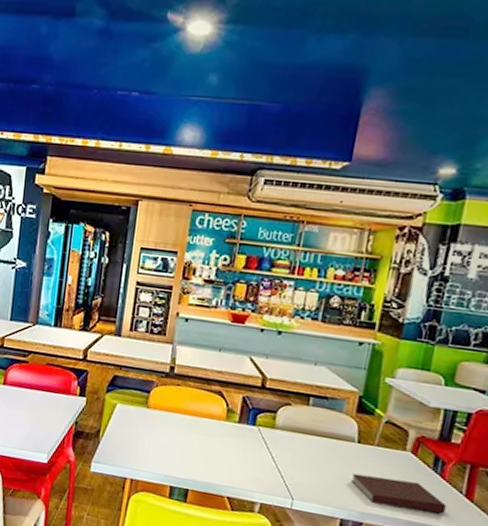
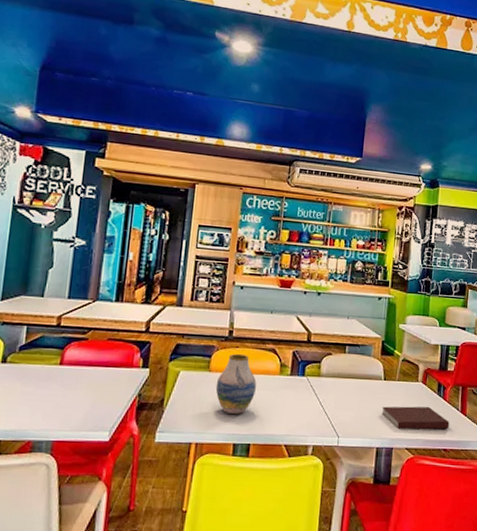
vase: none [153,392,199,457] -> present [215,353,257,415]

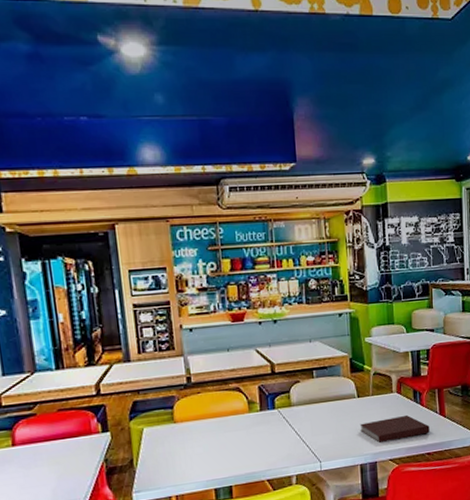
vase: present [215,353,257,415] -> none [184,398,227,461]

